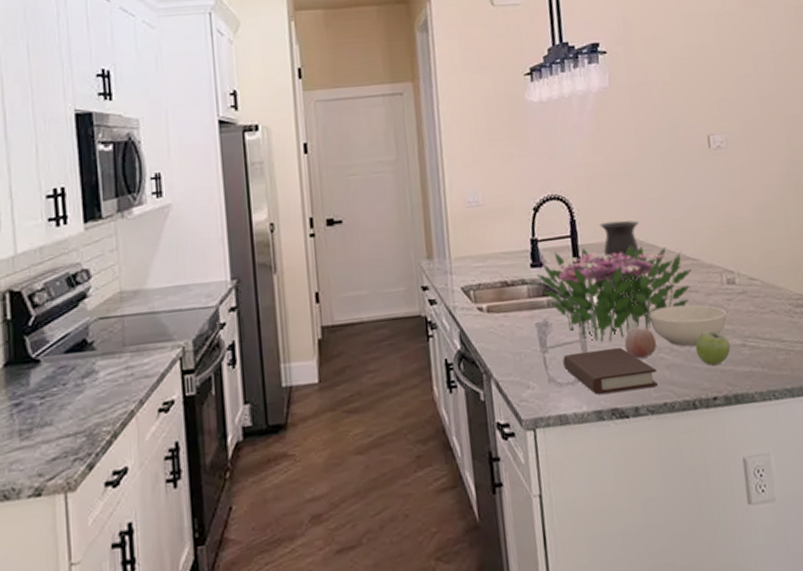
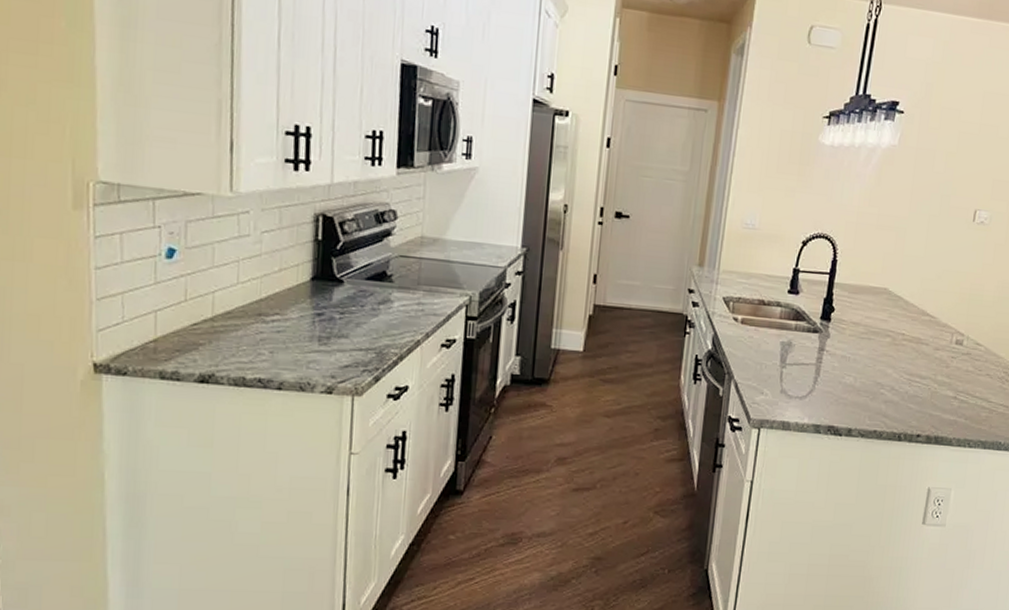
flower arrangement: present [537,246,692,343] -> none [792,284,928,370]
book: present [563,348,658,395] -> none [796,373,875,416]
vase: present [599,220,641,314] -> none [847,267,893,351]
apple: present [624,326,657,358] -> none [852,363,881,390]
bowl: present [648,304,728,347] -> none [879,351,949,389]
fruit: present [695,331,731,365] -> none [912,379,944,409]

